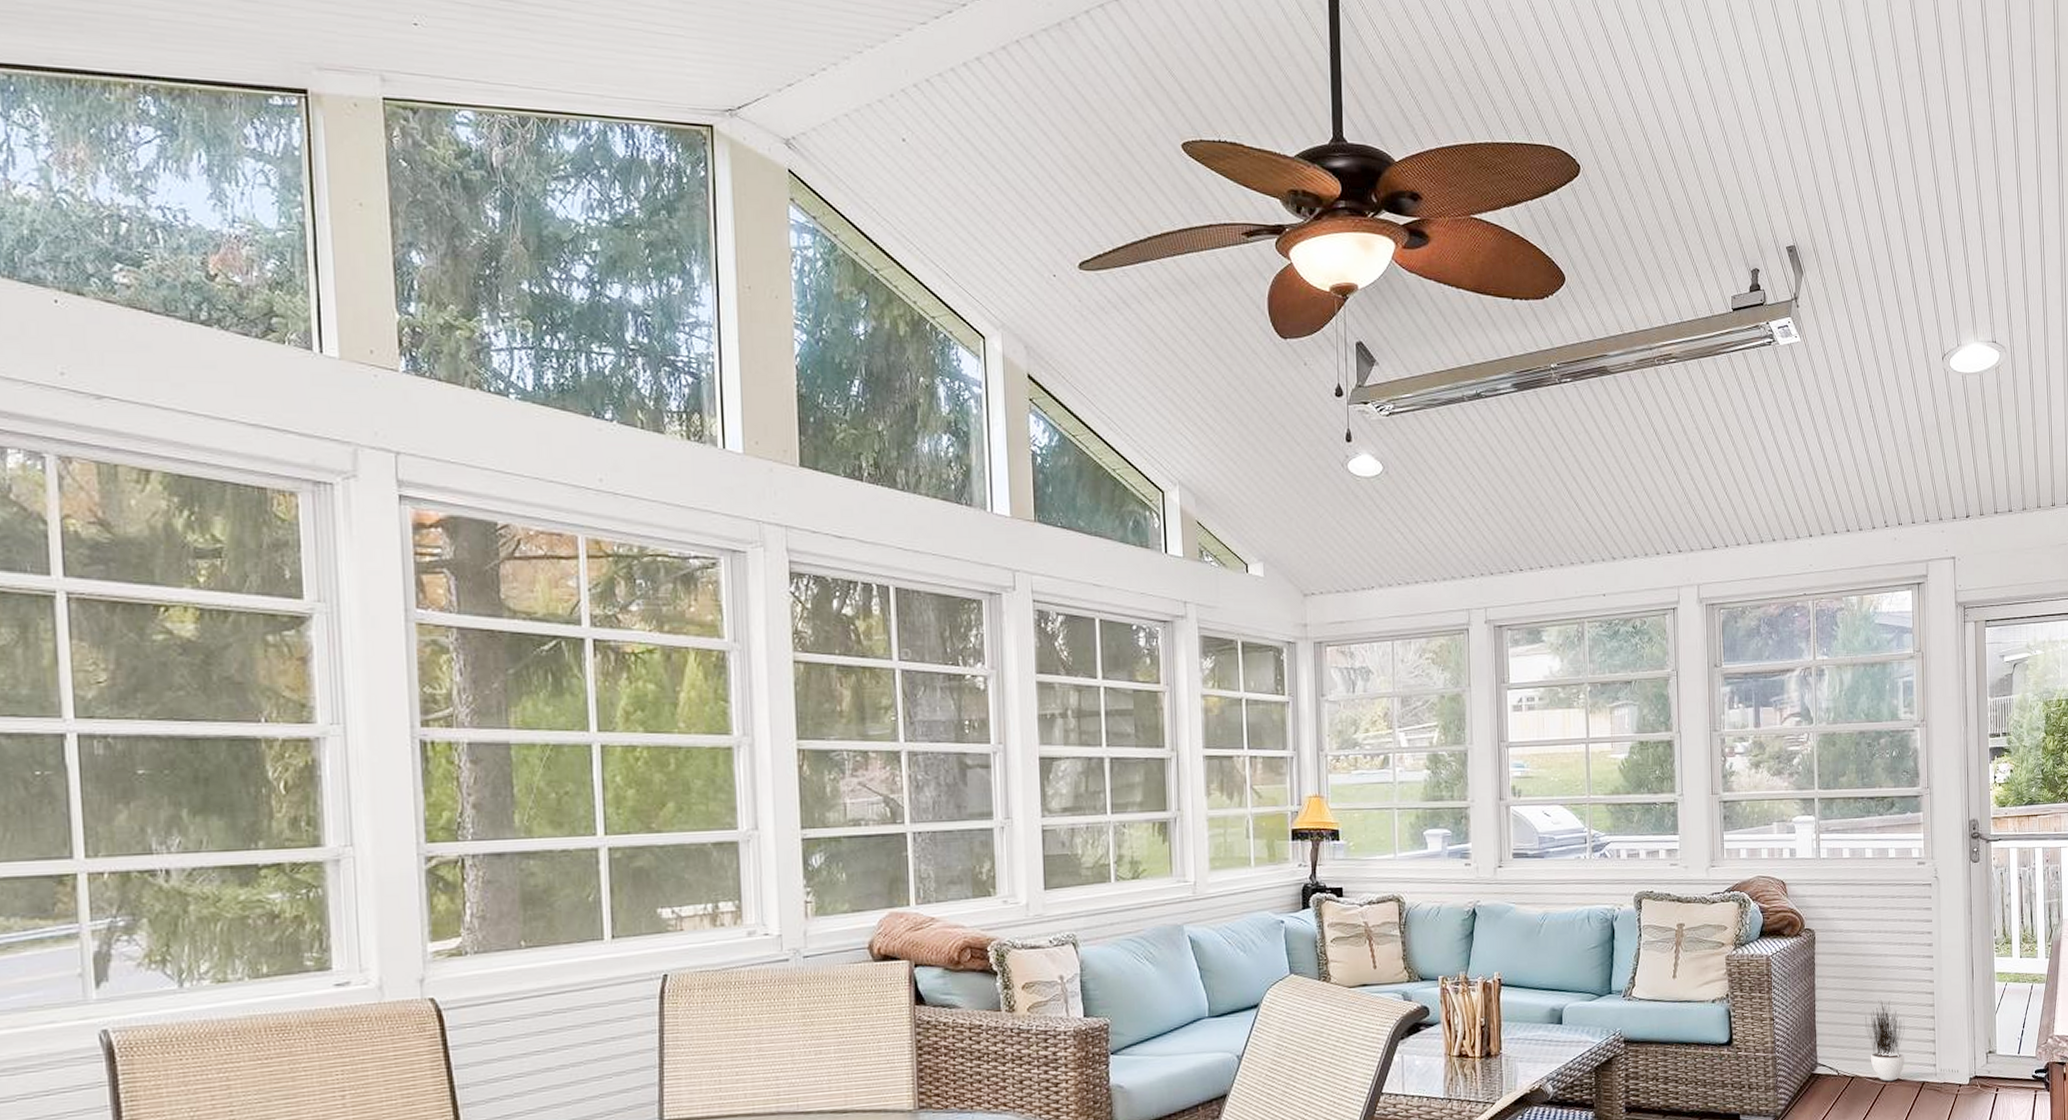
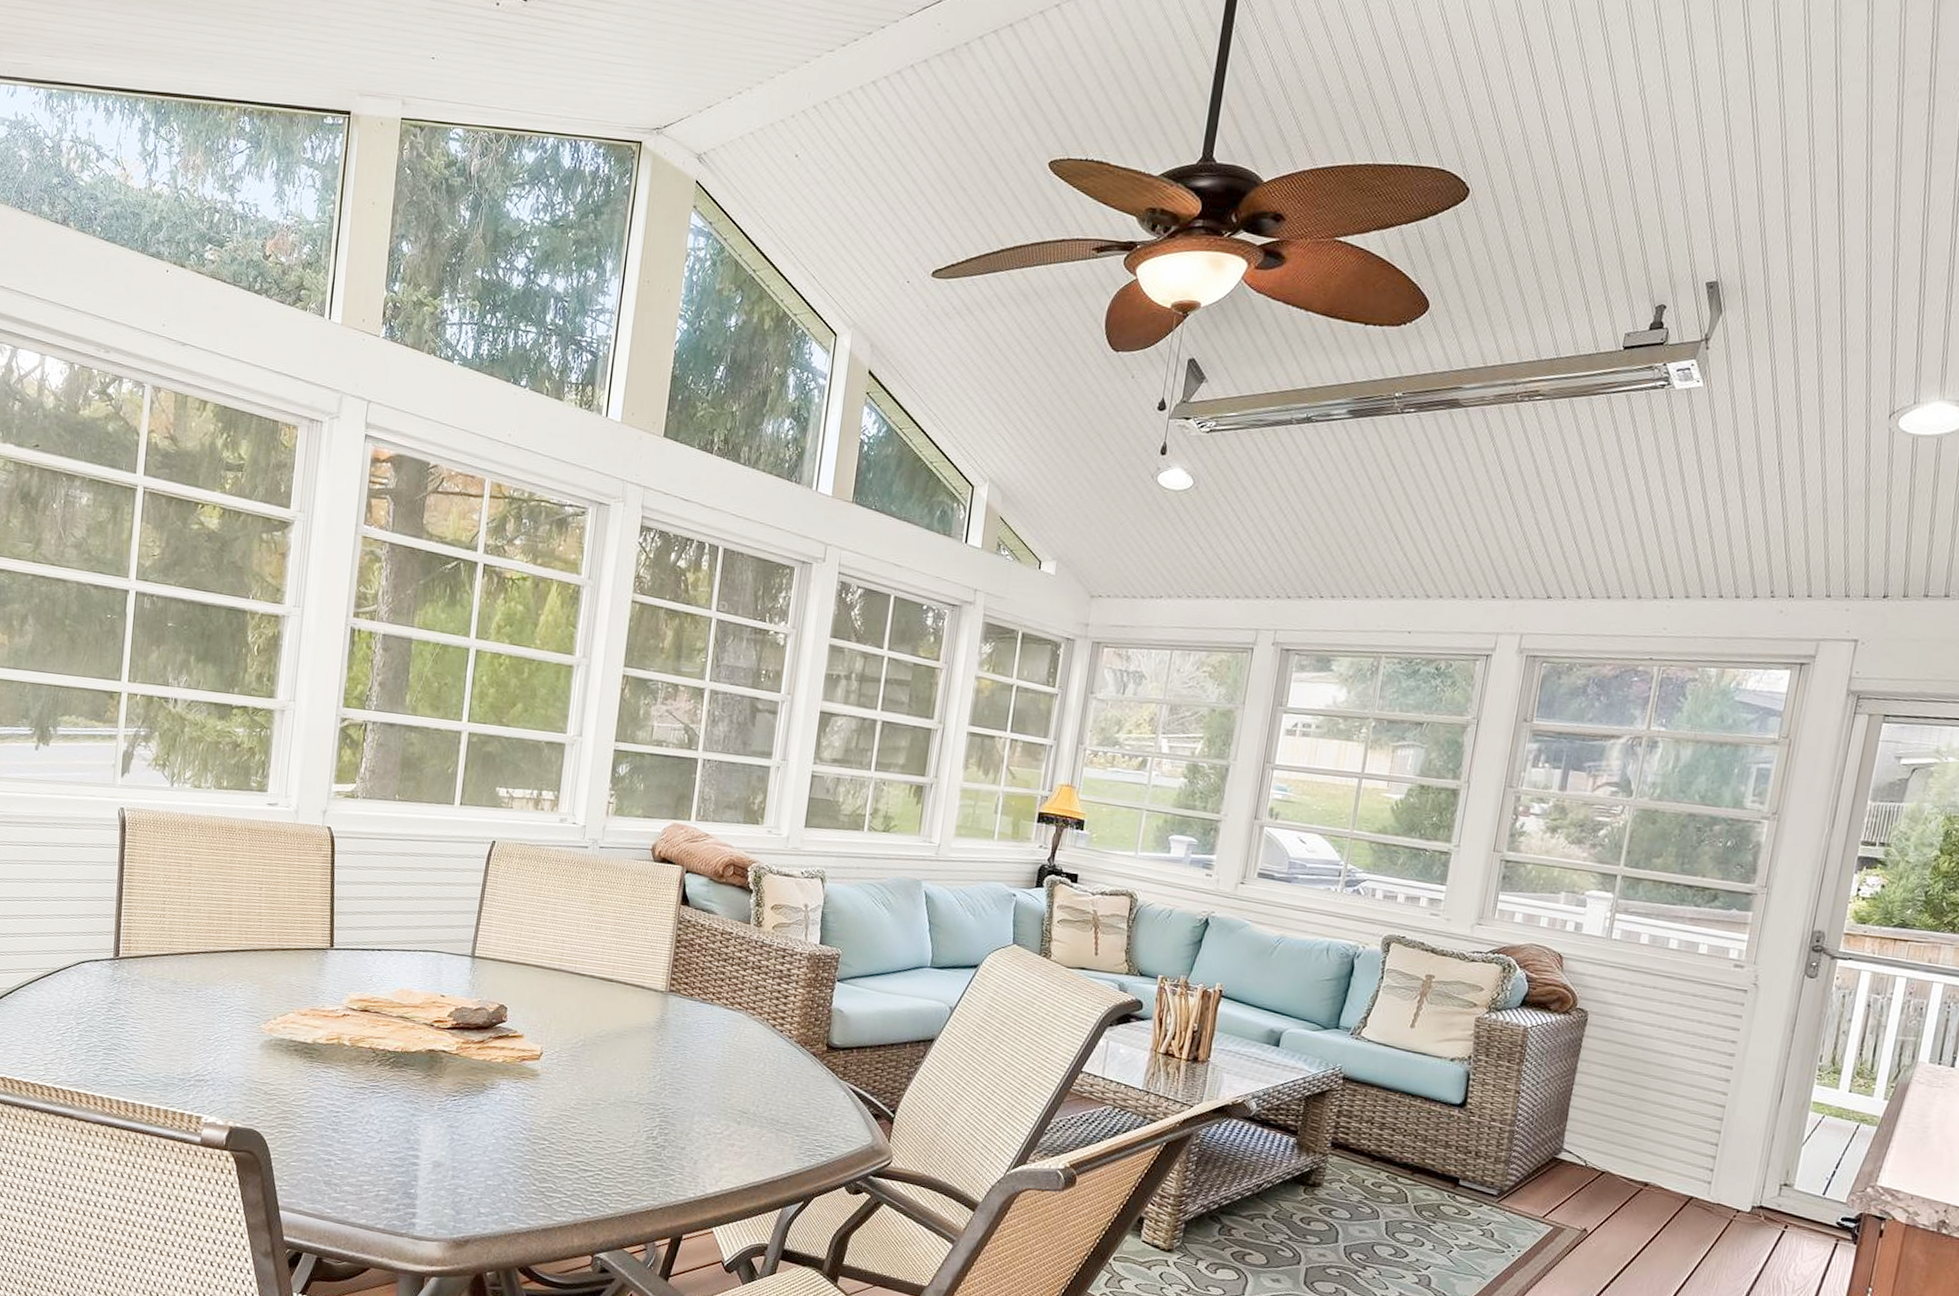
potted plant: present [1865,997,1958,1082] -> none [1628,1097,1739,1198]

